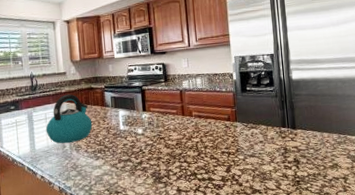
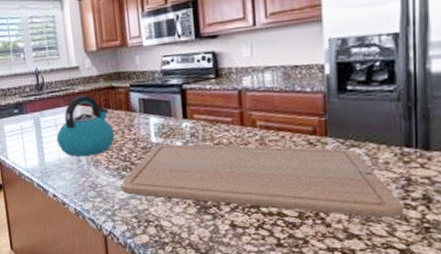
chopping board: none [96,129,285,177] -> present [120,143,404,218]

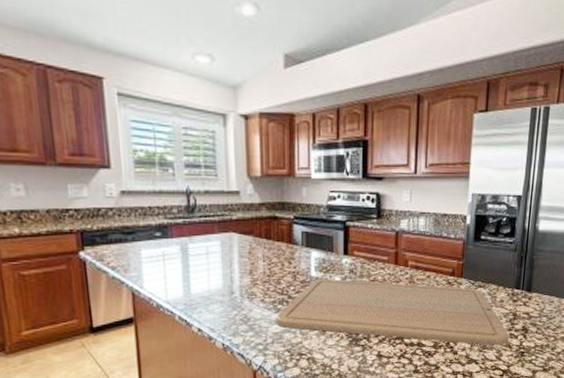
kettle: present [56,94,115,156] -> none [206,222,274,288]

